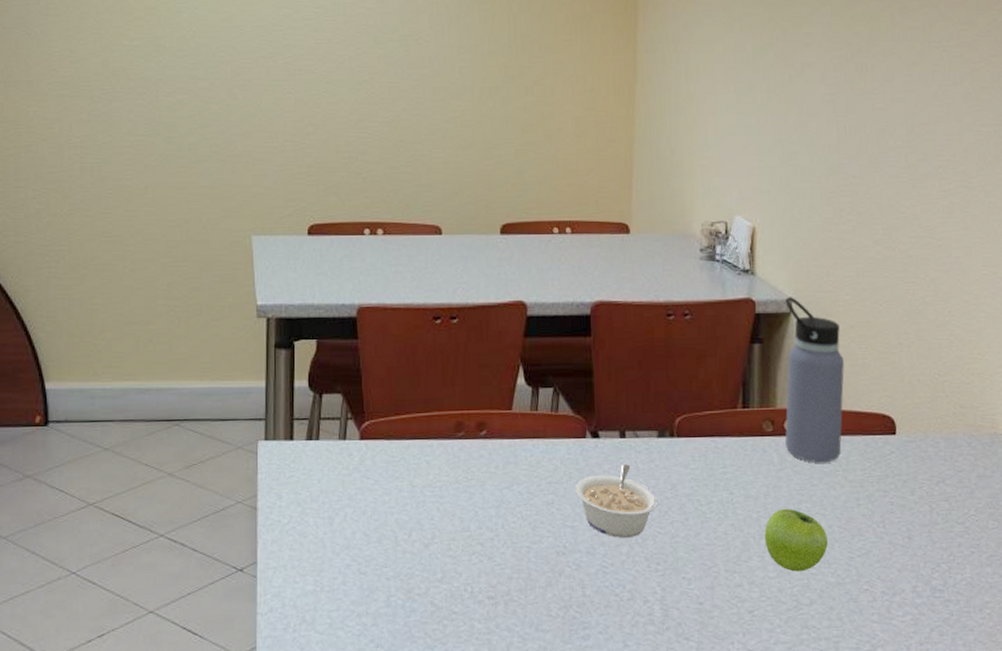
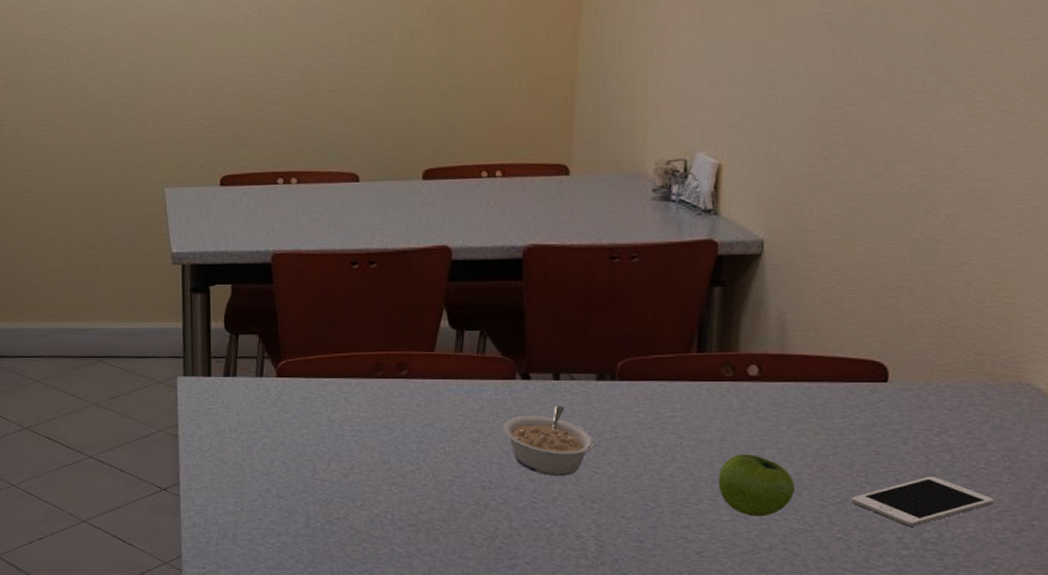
water bottle: present [785,297,844,463] -> none [748,237,826,410]
cell phone: none [874,525,985,575] -> present [851,477,995,526]

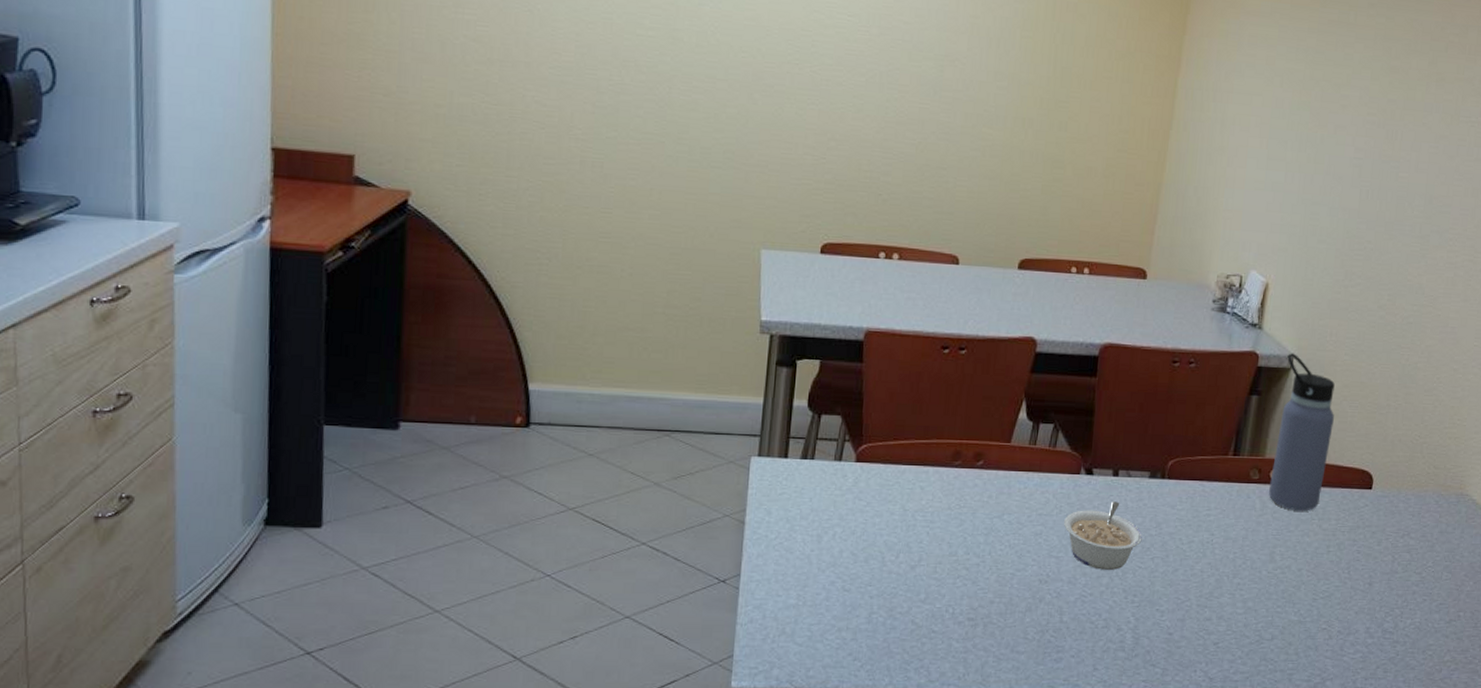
fruit: present [718,453,796,517] -> none [1237,551,1296,609]
water bottle: none [748,237,826,410] -> present [1269,353,1335,511]
cell phone: present [851,477,995,526] -> none [1336,574,1436,618]

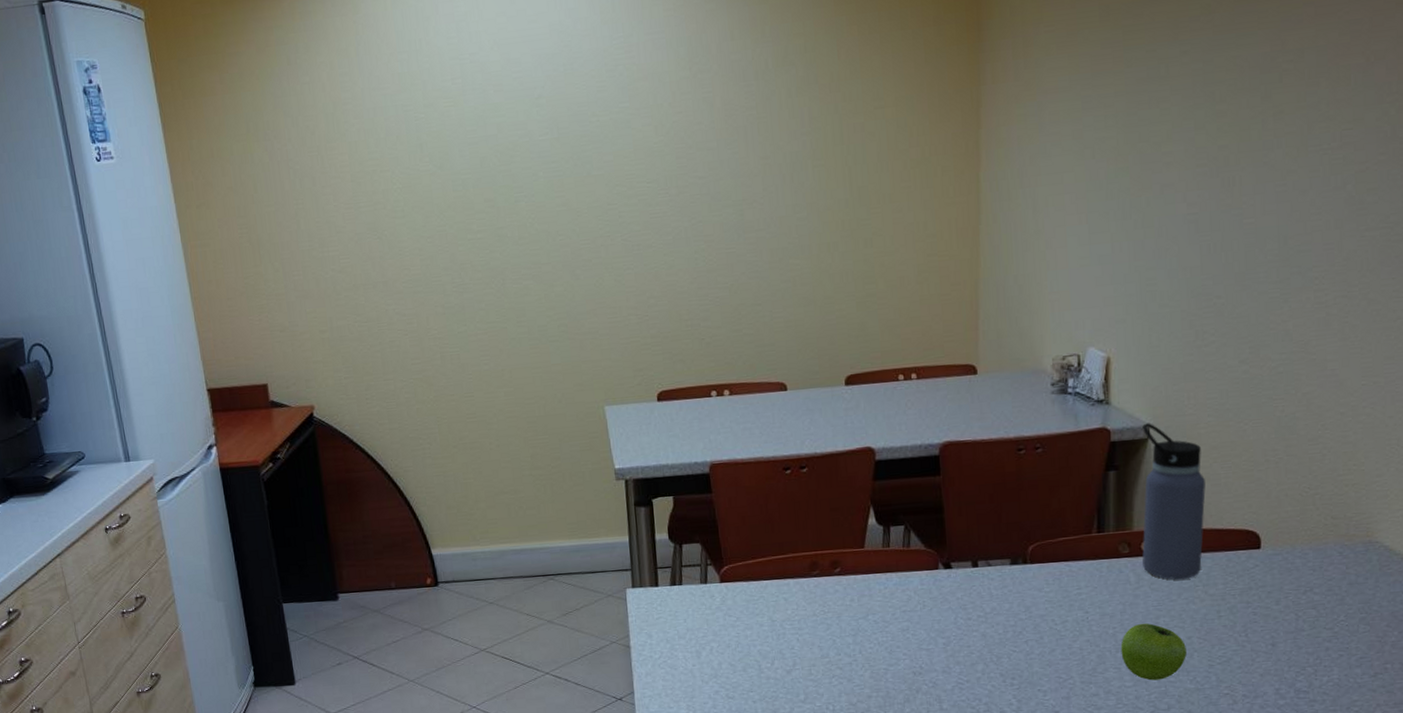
legume: present [1064,501,1143,570] -> none [929,591,1012,657]
fruit: none [1237,551,1296,609] -> present [1120,623,1188,681]

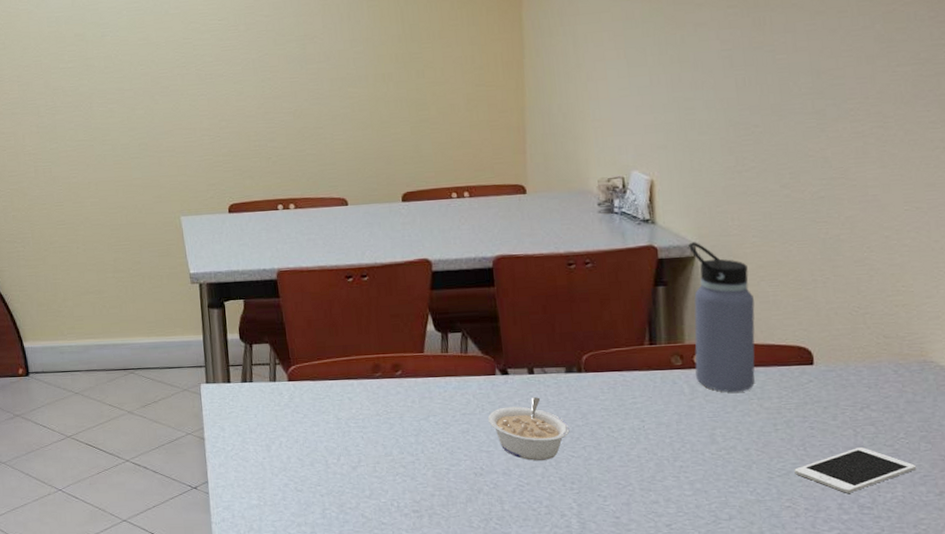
legume: none [929,591,1012,657] -> present [488,397,570,461]
fruit: present [1120,623,1188,681] -> none [678,433,746,490]
cell phone: none [1235,631,1354,678] -> present [794,447,917,493]

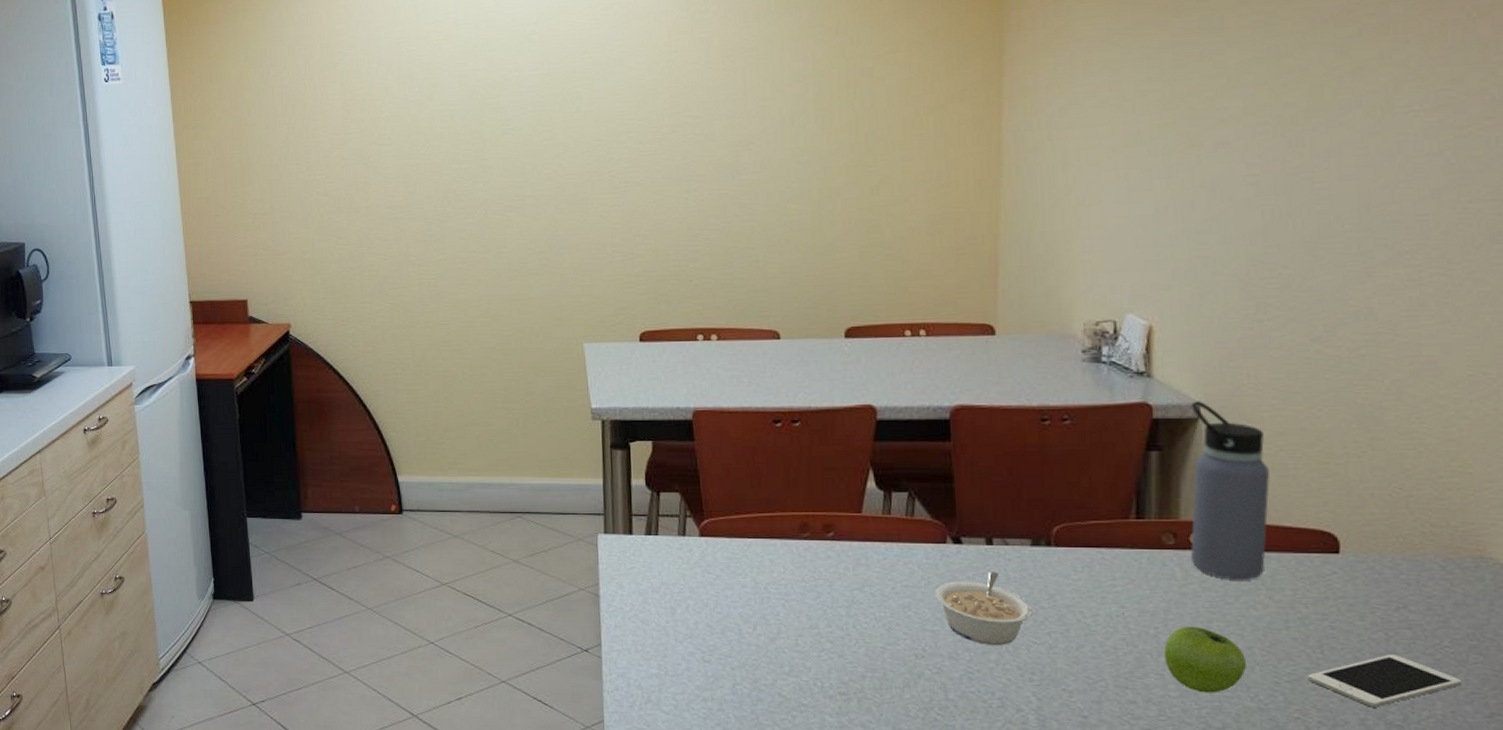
fruit: none [678,433,746,490] -> present [1164,625,1247,693]

